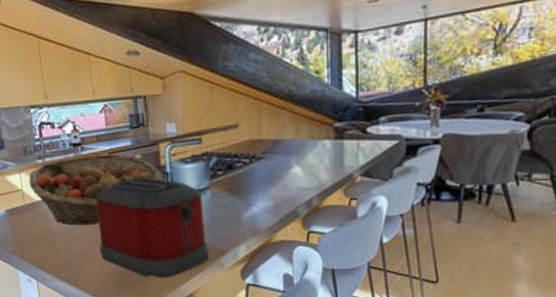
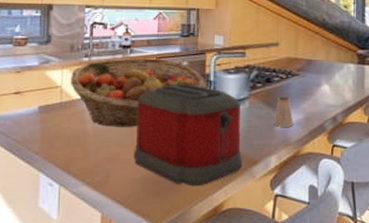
saltshaker: none [239,182,262,216] -> present [273,96,294,127]

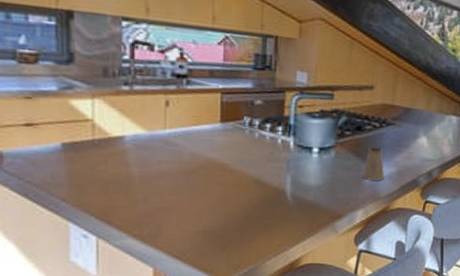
fruit basket: present [70,58,206,127] -> none [104,90,285,174]
toaster: present [133,84,242,187] -> none [193,125,325,241]

